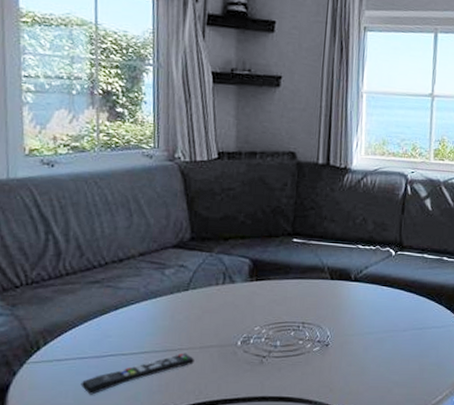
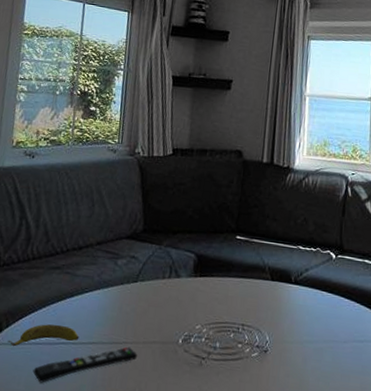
banana: none [47,337,129,363] -> present [7,324,80,347]

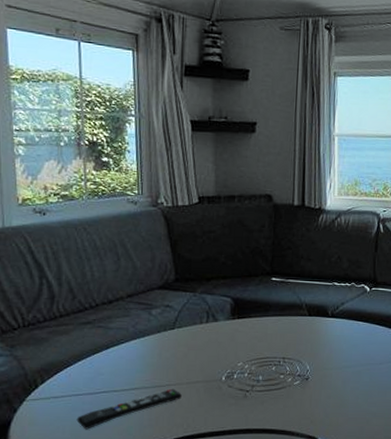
banana: present [7,324,80,347] -> none [45,375,121,400]

